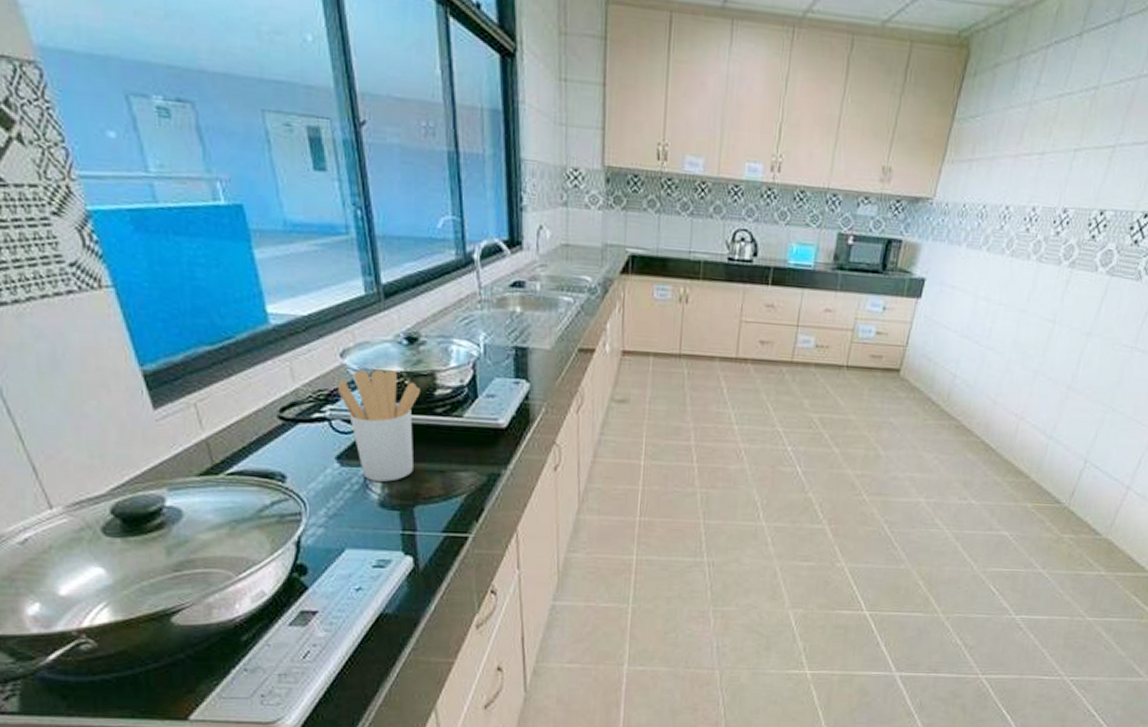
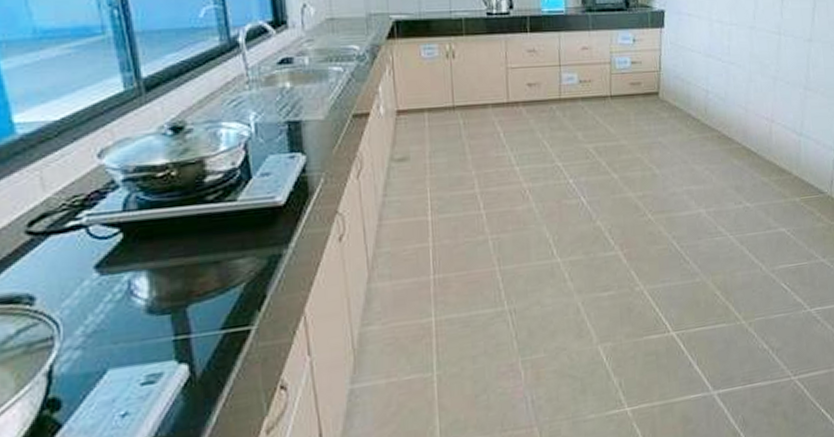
utensil holder: present [337,369,420,482] -> none [94,163,189,286]

